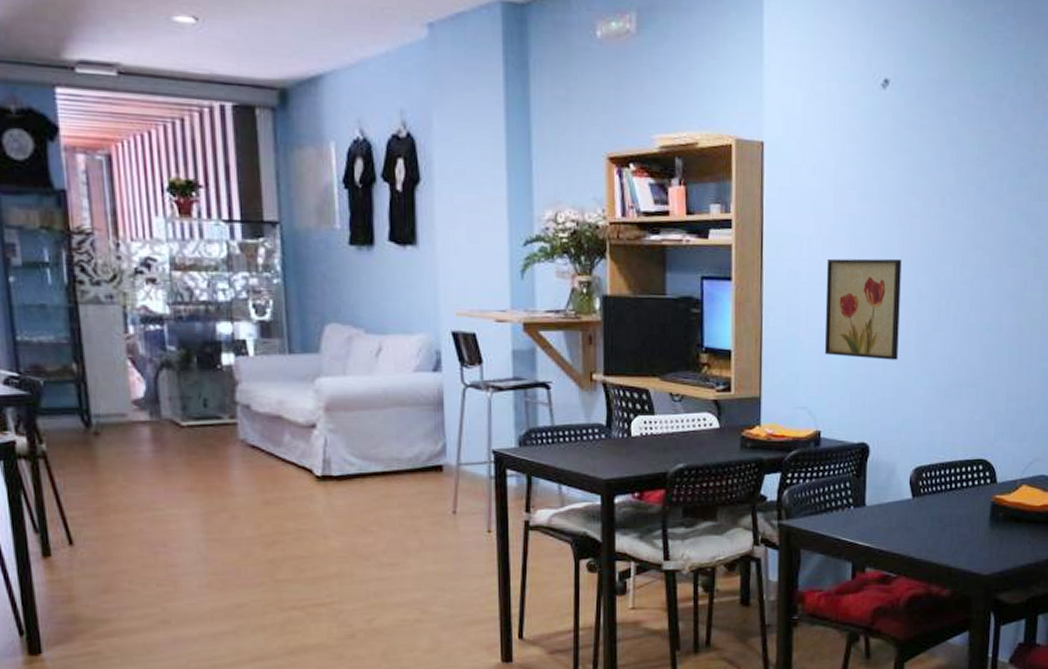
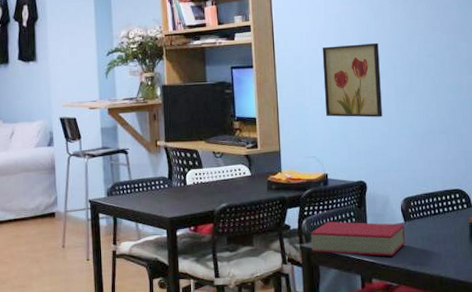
book: none [792,494,912,540] -> present [310,221,405,257]

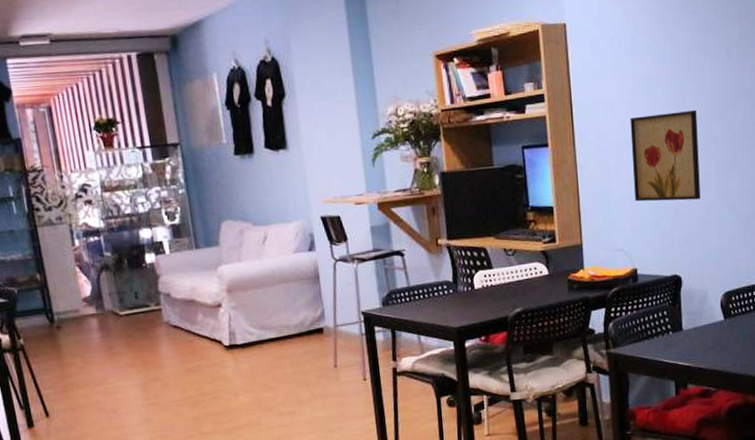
book: present [310,221,405,257] -> none [618,321,725,359]

